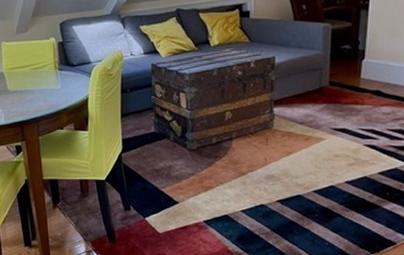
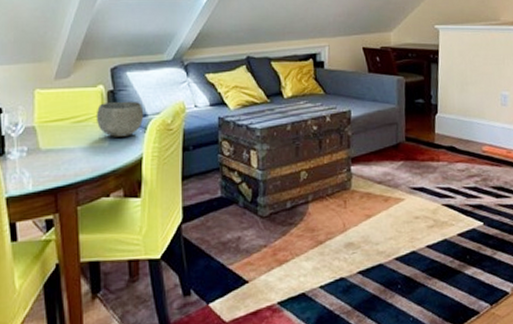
bowl: none [49,50,89,81] -> present [96,101,144,137]

